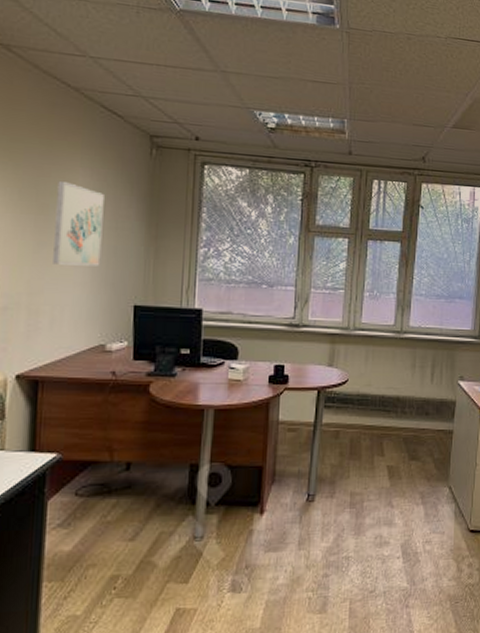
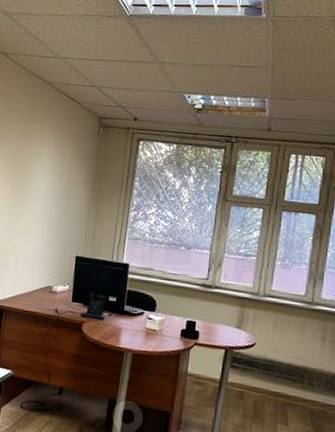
wall art: present [53,180,104,266] -> none [21,153,62,222]

